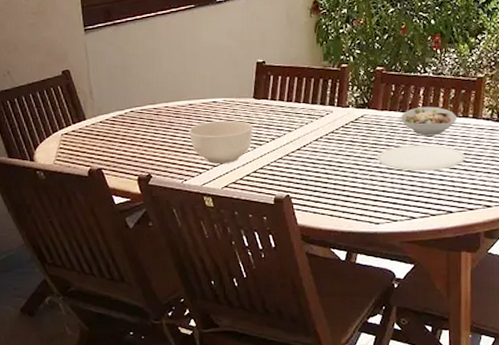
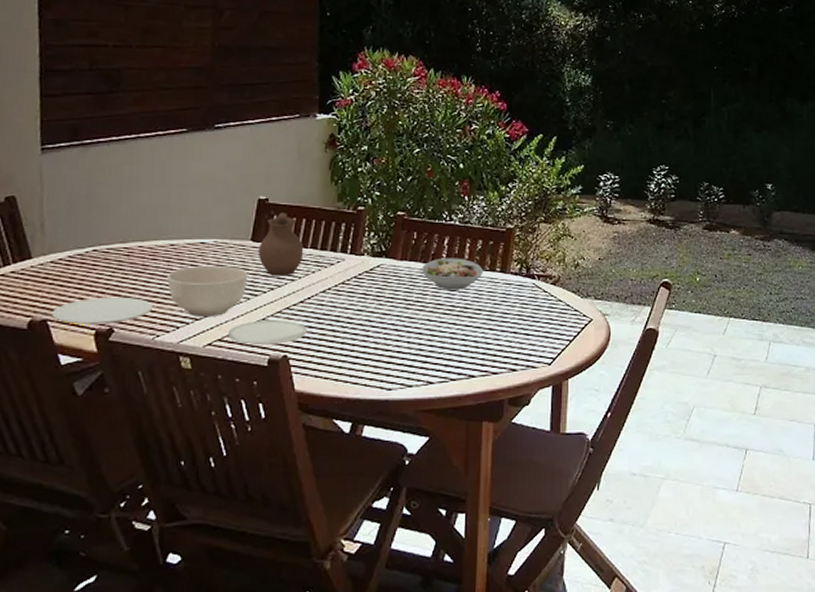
plate: none [104,148,179,172] -> present [51,296,152,324]
plate: none [240,165,306,187] -> present [228,320,308,346]
pitcher: none [259,73,298,128] -> present [258,212,304,276]
plate: present [376,144,465,172] -> none [392,300,490,330]

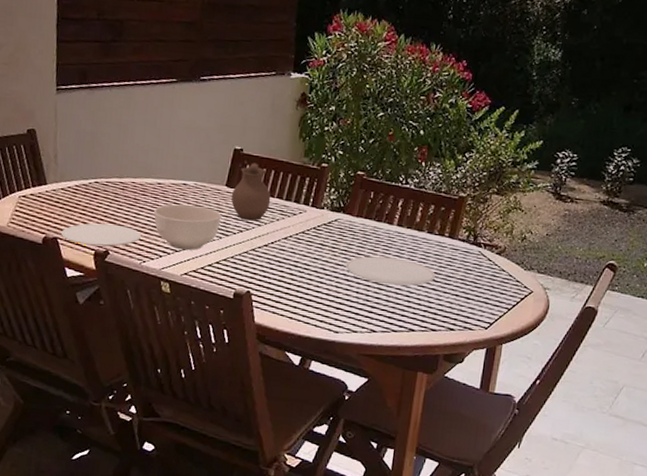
plate: present [228,320,308,346] -> none [201,257,270,281]
plate: none [392,300,490,330] -> present [345,256,435,286]
salad: present [421,258,484,290] -> none [374,218,433,250]

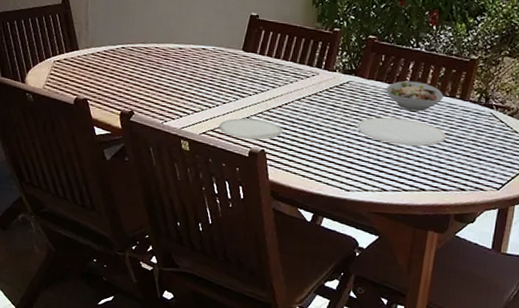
plate: present [60,223,141,247] -> none [90,85,163,108]
bowl: present [154,204,222,251] -> none [175,67,238,111]
plate: none [201,257,270,281] -> present [219,117,283,140]
pitcher: present [231,163,271,221] -> none [247,28,285,84]
salad: none [374,218,433,250] -> present [385,80,444,112]

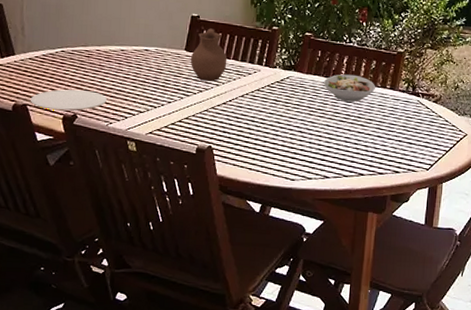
plate: none [90,85,163,108] -> present [30,89,107,111]
plate: present [219,117,283,140] -> none [165,116,229,137]
pitcher: none [247,28,285,84] -> present [190,28,227,82]
plate: present [356,117,446,147] -> none [298,108,380,135]

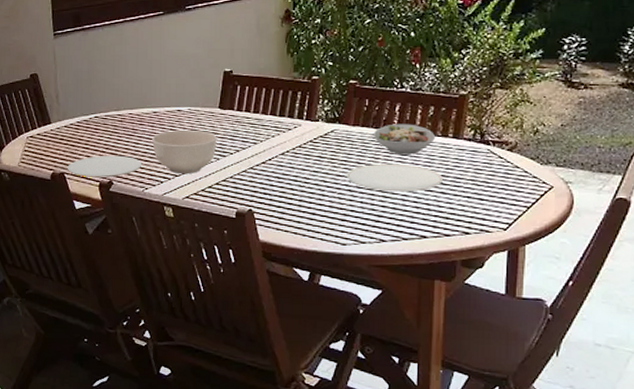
bowl: none [118,68,182,111] -> present [152,129,217,175]
pitcher: present [190,28,227,82] -> none [225,83,264,140]
plate: none [298,108,380,135] -> present [346,163,443,192]

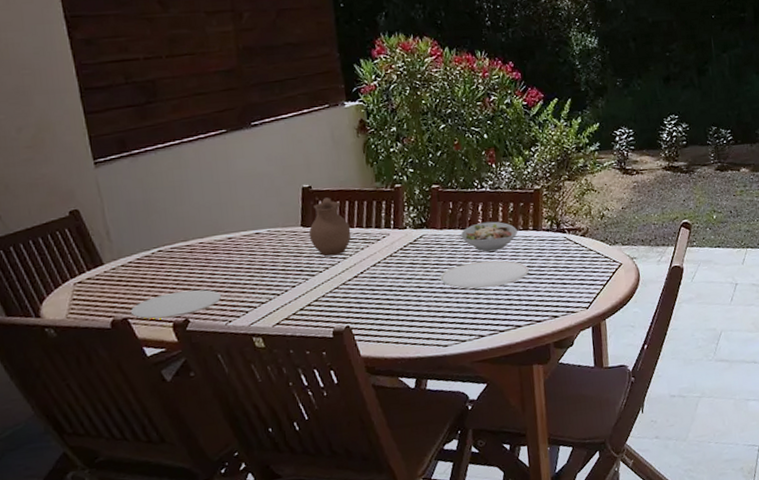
bowl: present [152,129,217,175] -> none [230,251,304,301]
pitcher: none [225,83,264,140] -> present [308,197,351,257]

